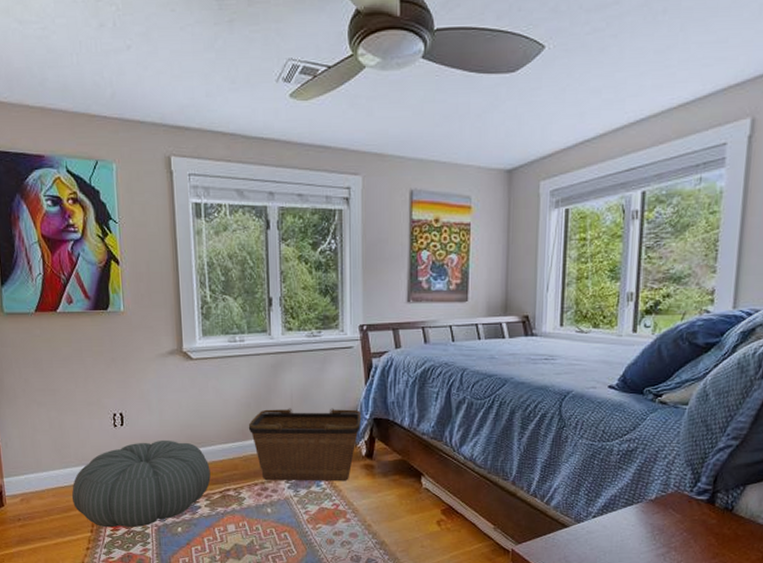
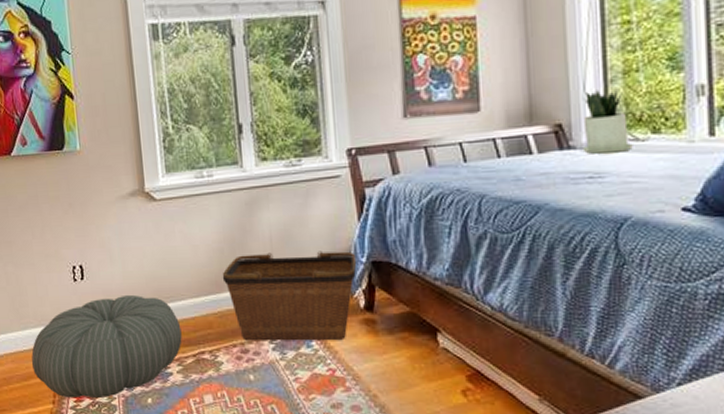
planter: none [542,291,579,341] -> present [582,88,633,154]

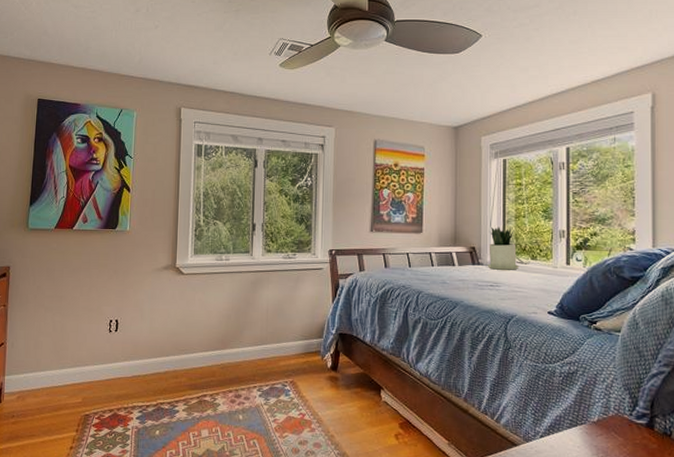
pouf: present [31,294,182,398] -> none [63,345,190,428]
bicycle basket: present [222,251,357,341] -> none [227,321,328,392]

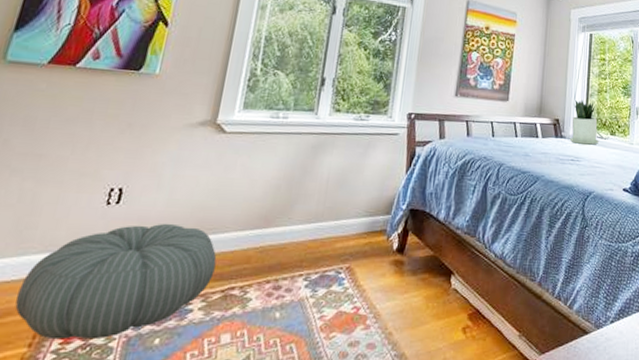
pouf: none [63,345,190,428] -> present [15,223,217,340]

